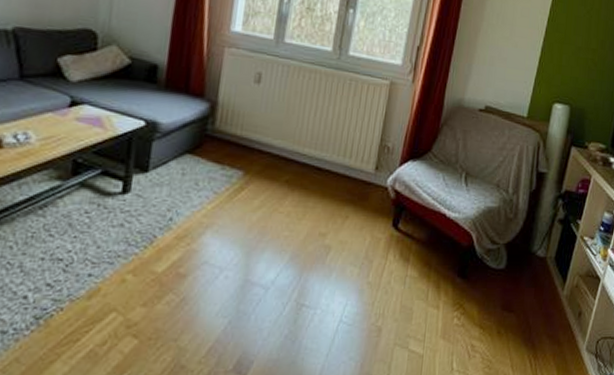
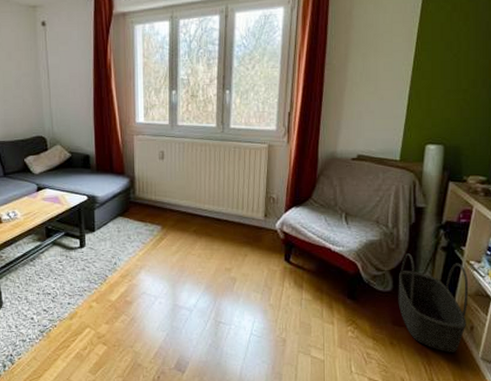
basket: none [510,225,581,343] -> present [398,253,469,352]

